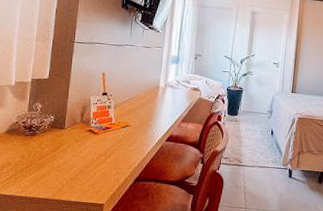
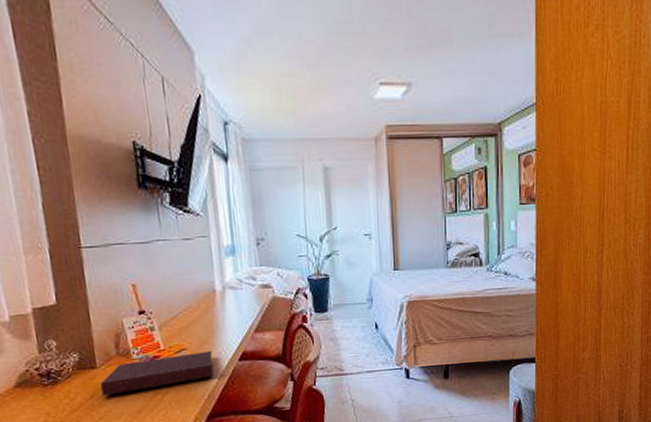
notebook: none [63,128,148,151] -> present [100,350,214,396]

